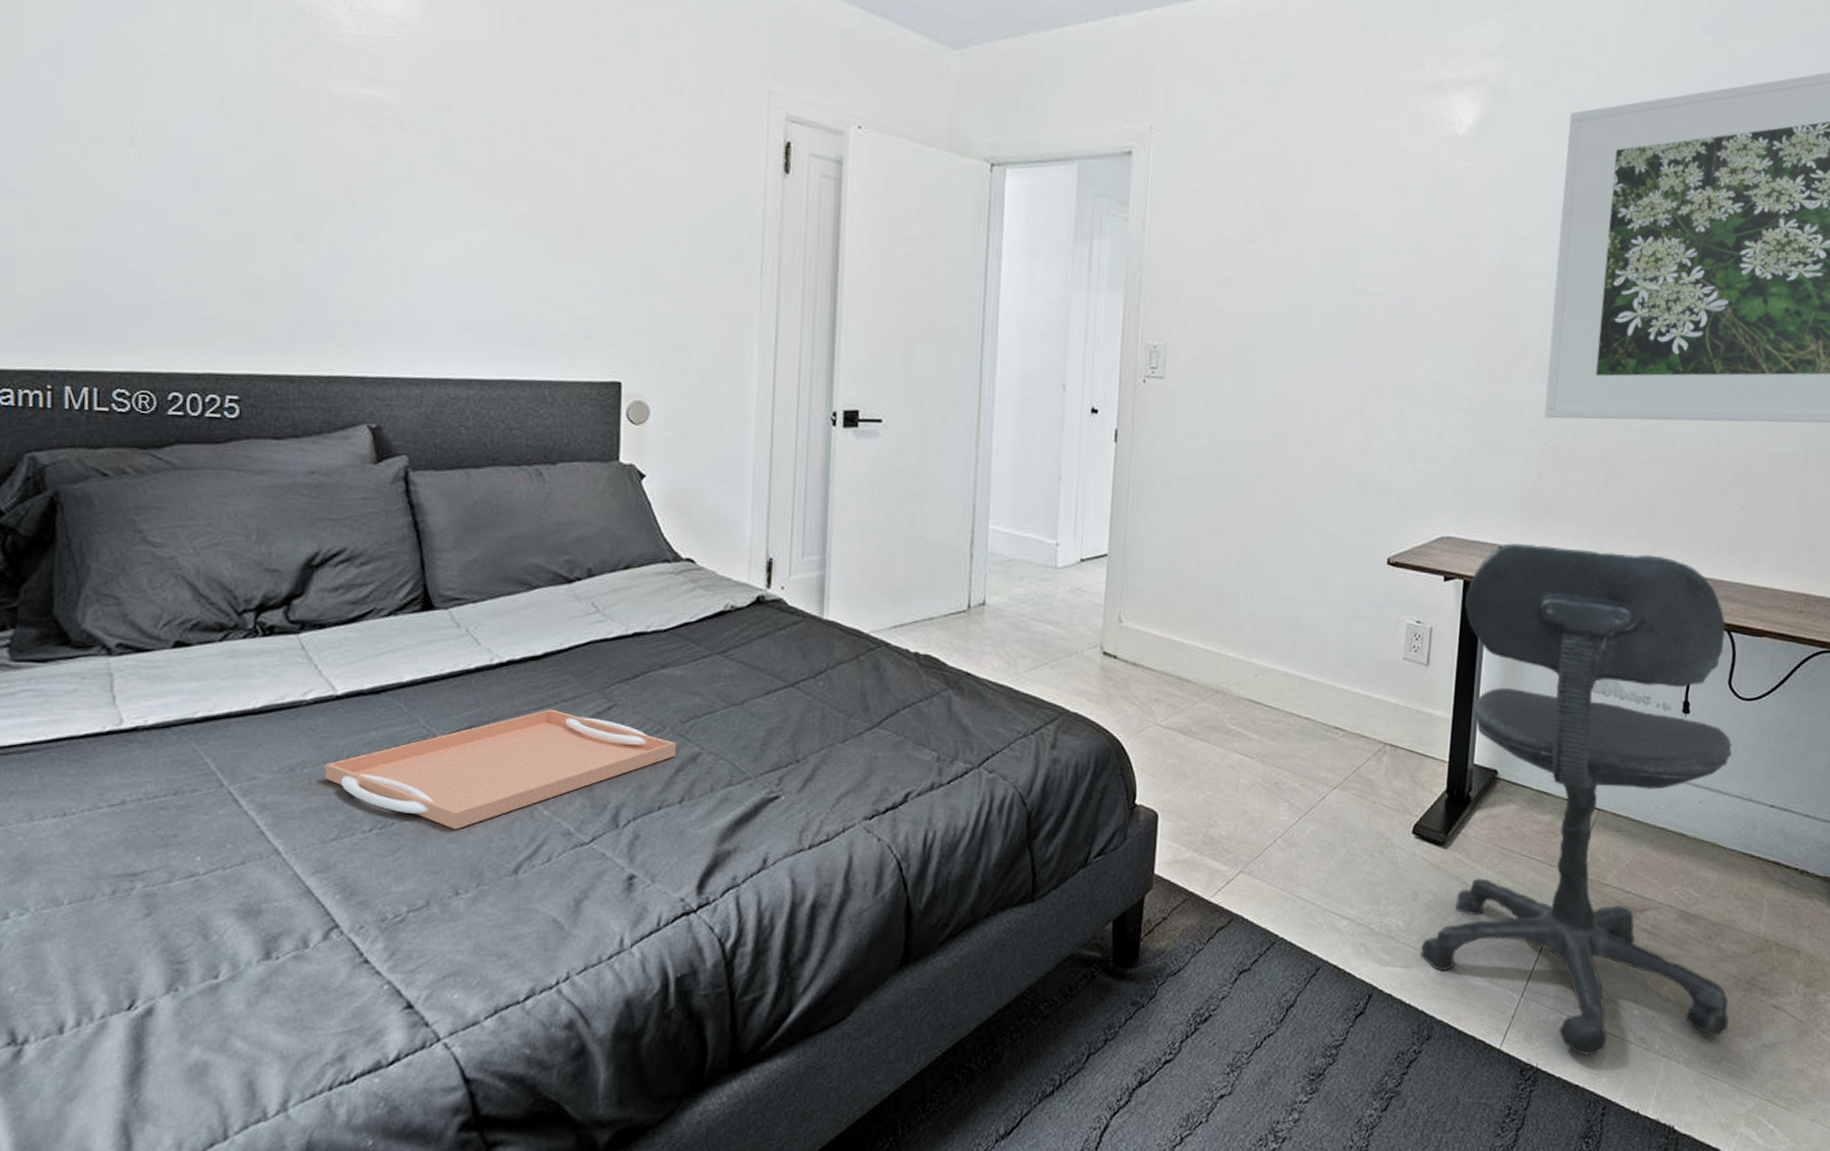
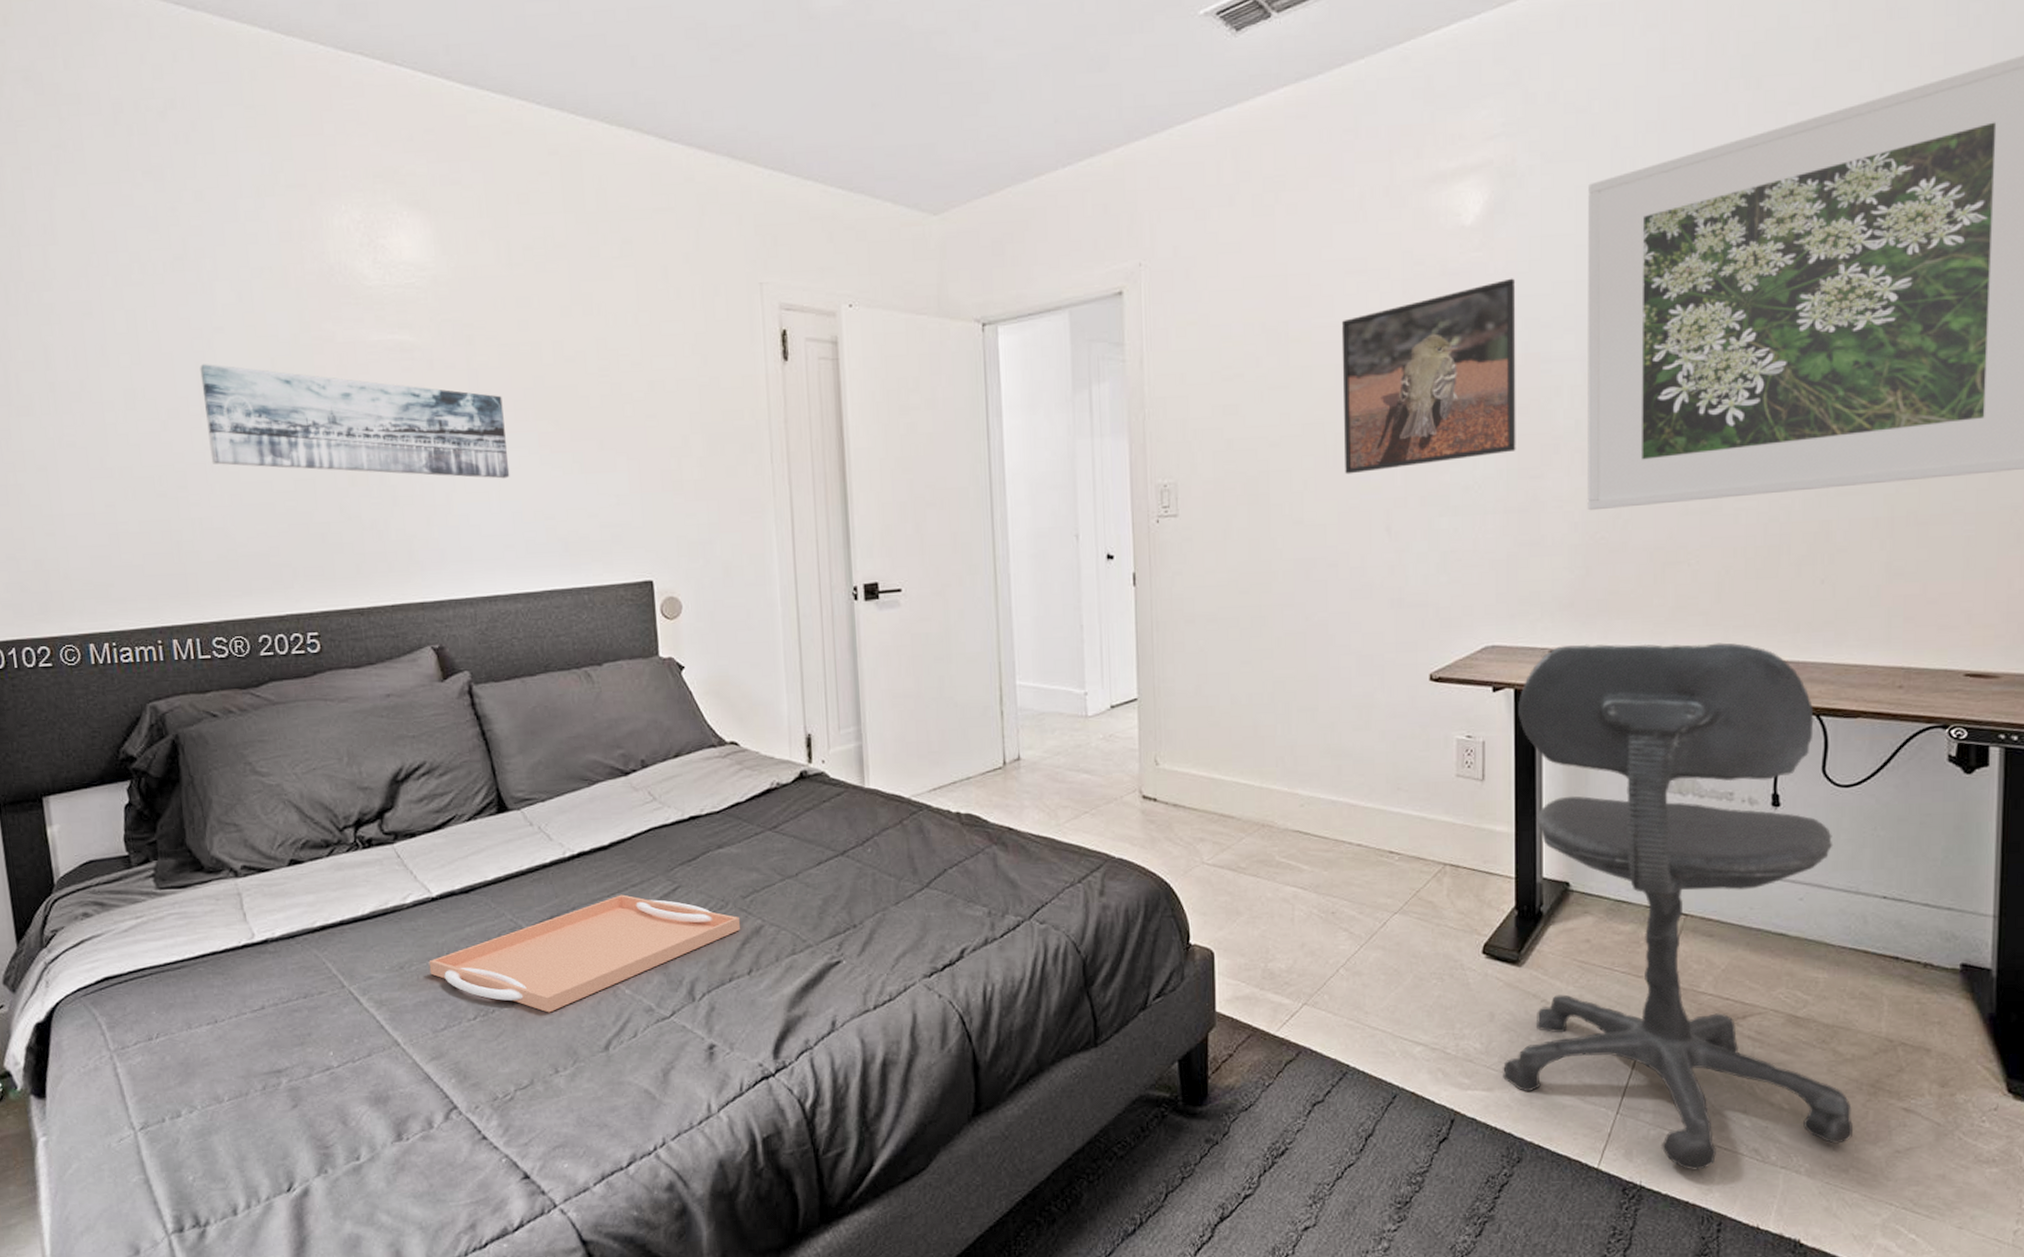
wall art: none [134,90,478,257] -> present [200,364,510,479]
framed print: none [1327,190,1499,357] -> present [1341,278,1516,475]

